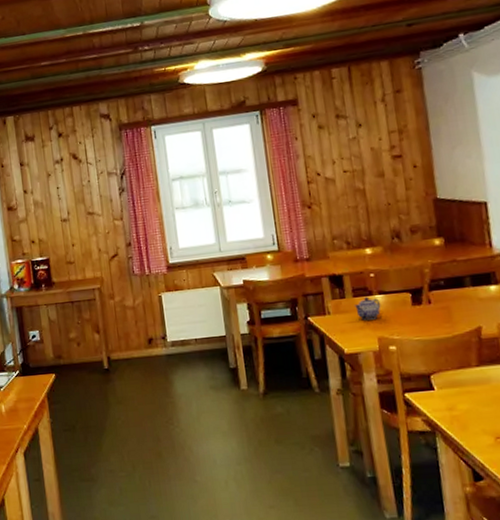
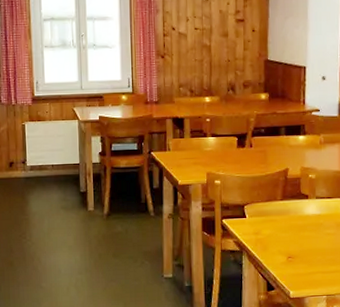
teapot: present [355,296,381,320] -> none [191,138,212,158]

